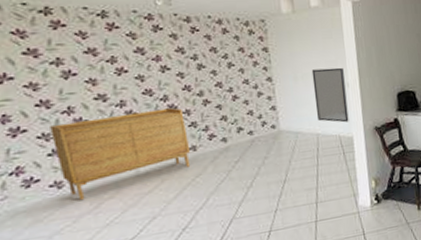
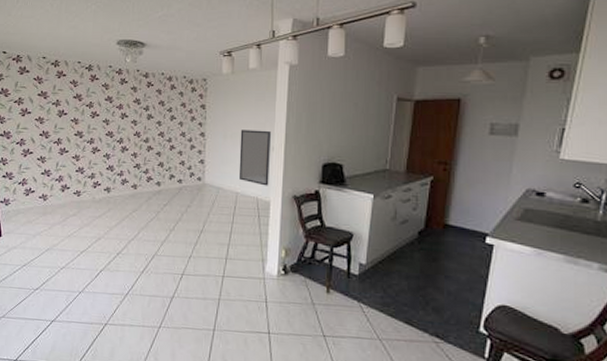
sideboard: present [50,107,191,200] -> none [45,149,133,212]

